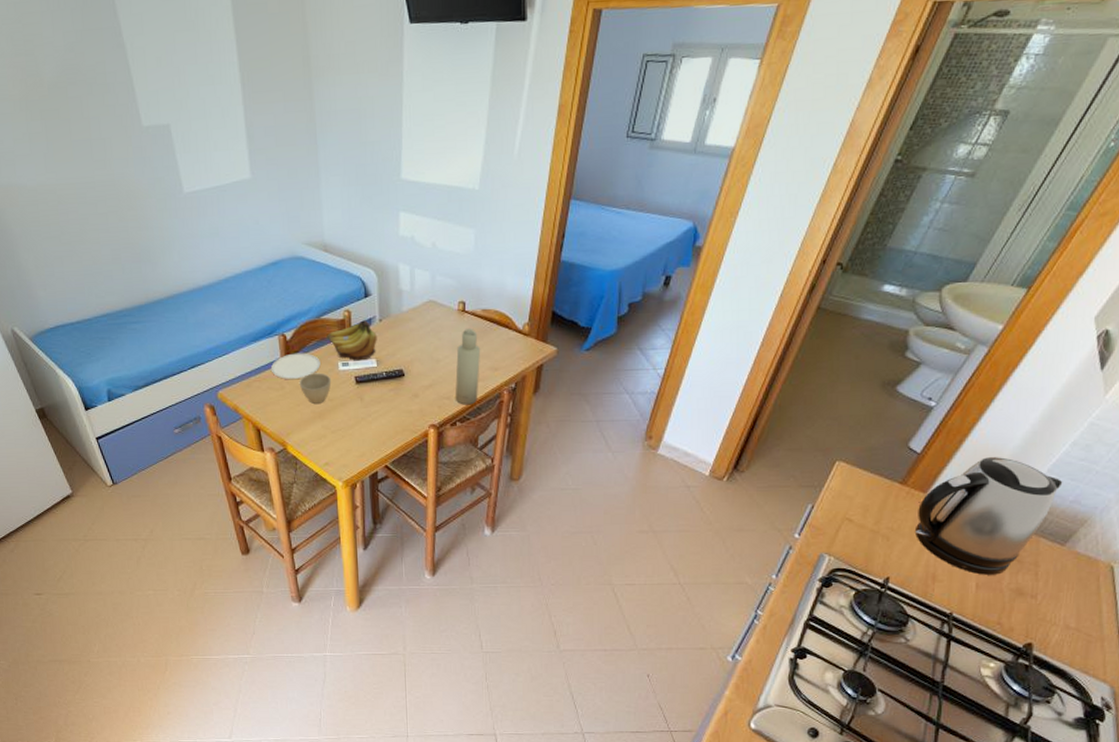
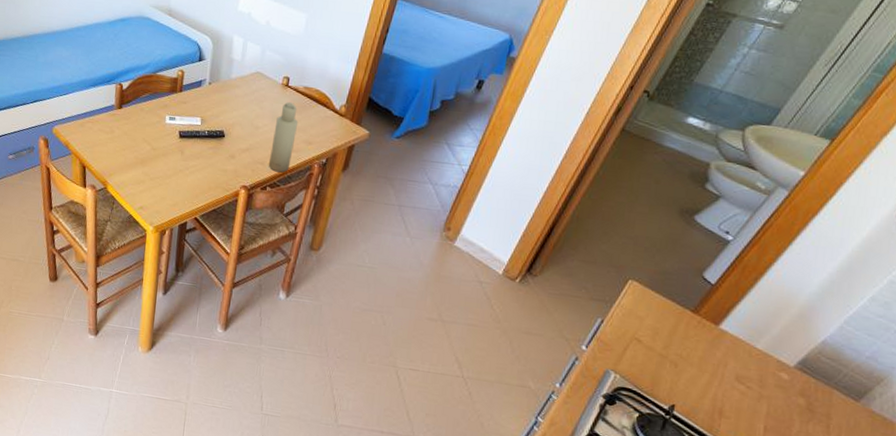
plate: present [270,353,321,380] -> none [104,102,150,126]
cup: present [299,373,332,404] -> none [127,122,158,151]
fruit: present [327,320,377,361] -> none [159,81,205,117]
kettle: present [915,457,1063,575] -> none [704,299,860,421]

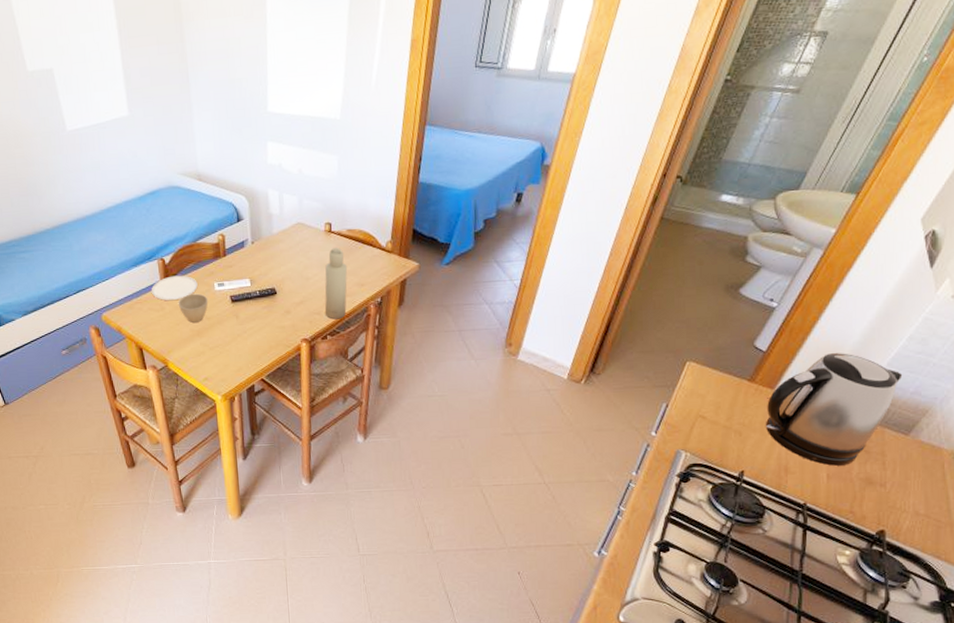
plate: none [104,102,150,126] -> present [151,275,198,301]
cup: none [127,122,158,151] -> present [178,293,209,323]
kettle: none [704,299,860,421] -> present [766,353,903,466]

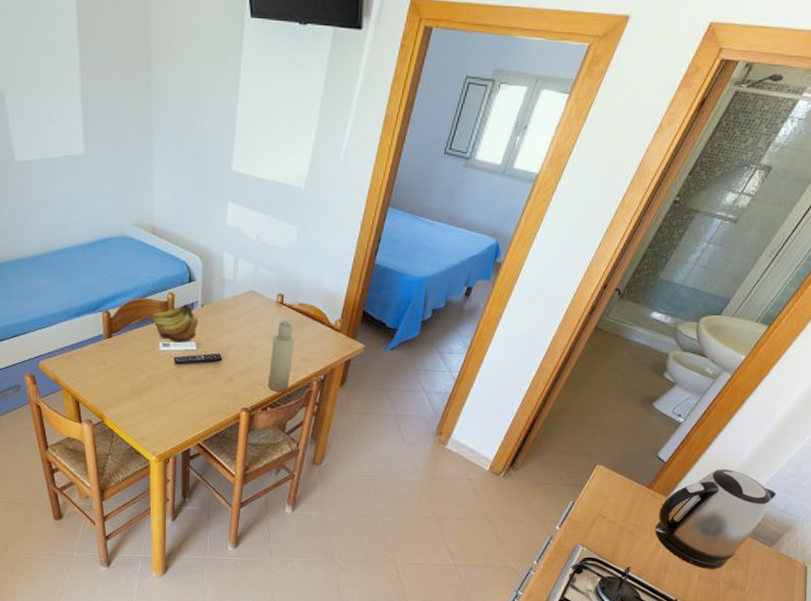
plate: present [151,275,198,301] -> none [93,330,142,356]
cup: present [178,293,209,323] -> none [120,351,152,381]
fruit: none [203,243,250,281] -> present [150,304,198,343]

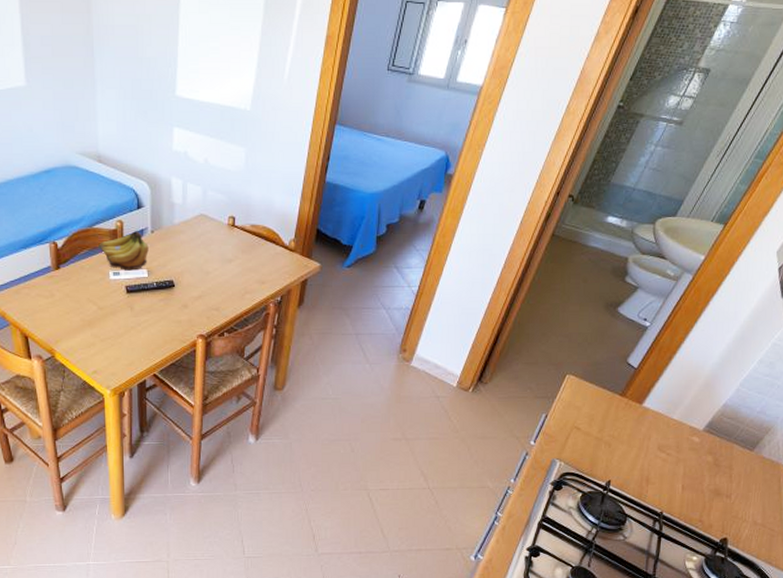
bottle: present [267,319,295,392] -> none [223,242,249,316]
kettle: present [655,469,777,569] -> none [633,372,752,478]

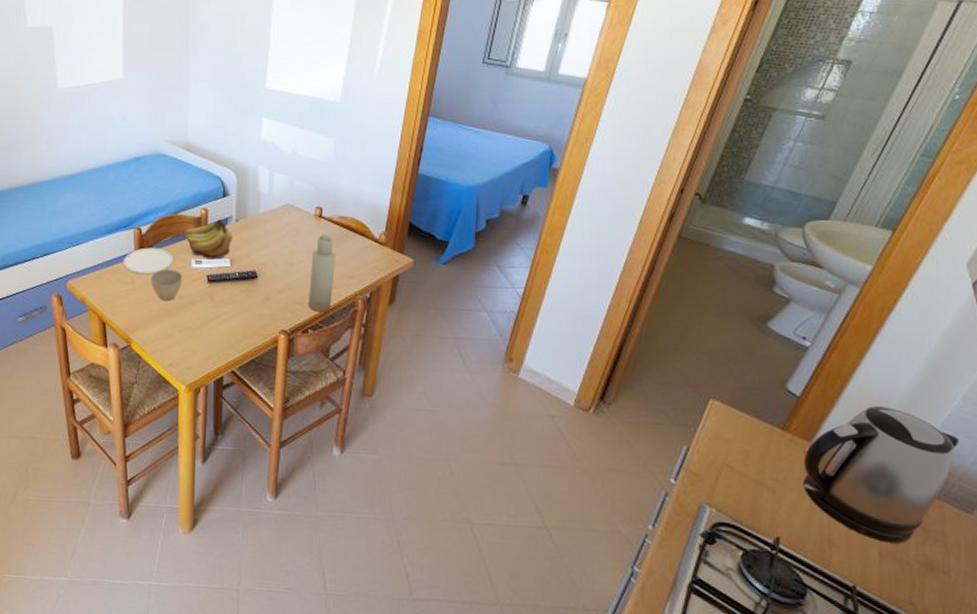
plate: none [40,261,92,288] -> present [123,247,174,275]
cup: none [69,281,102,312] -> present [150,269,183,300]
bottle: none [223,242,249,316] -> present [308,233,336,312]
kettle: none [633,372,752,478] -> present [803,406,960,544]

